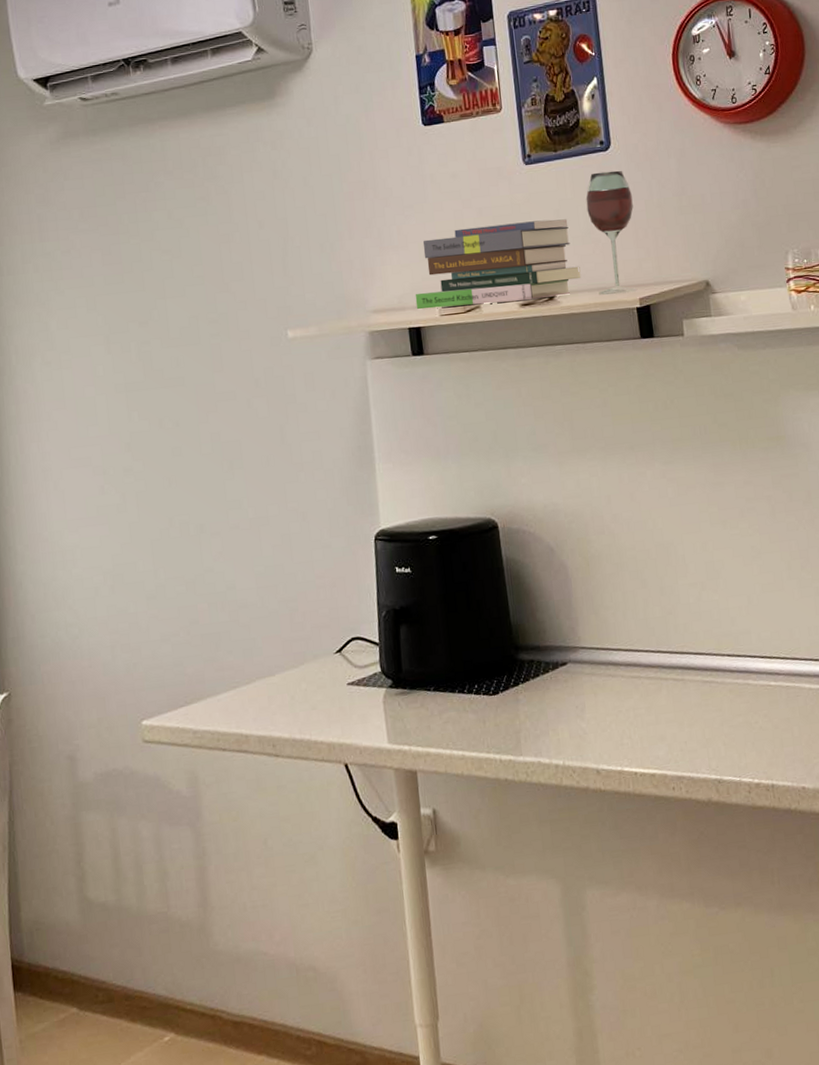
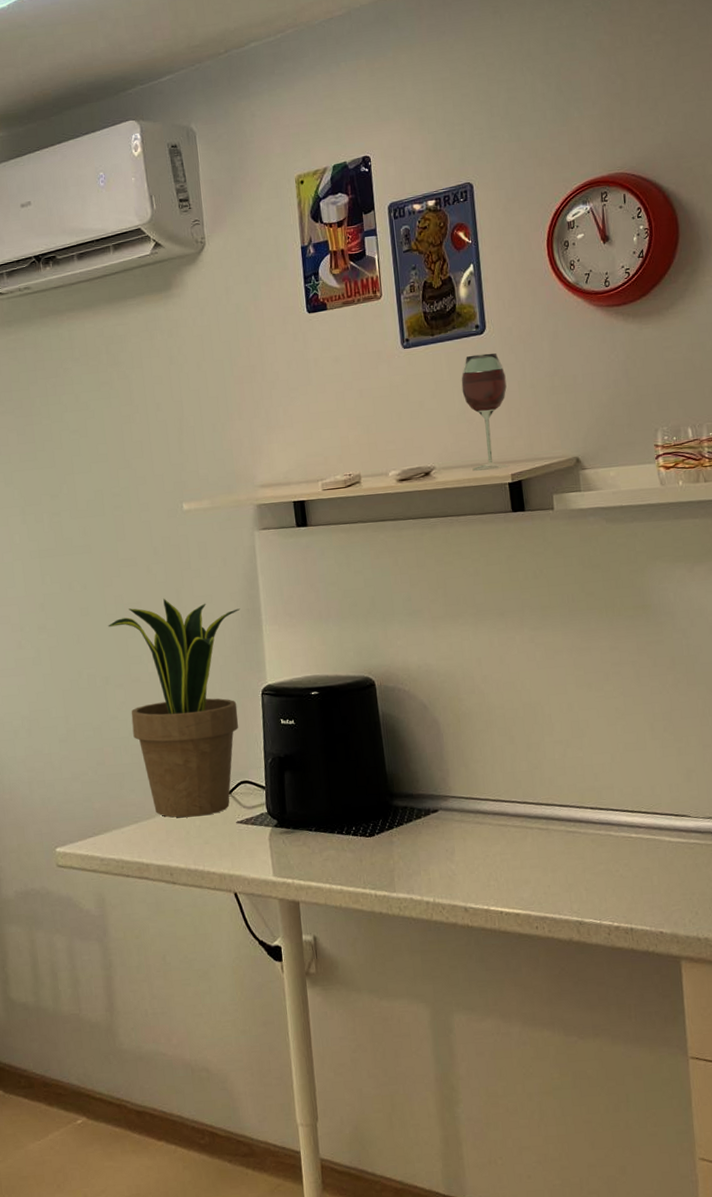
potted plant: none [203,435,351,681] -> present [108,598,240,818]
books: present [415,219,581,310] -> none [299,399,456,485]

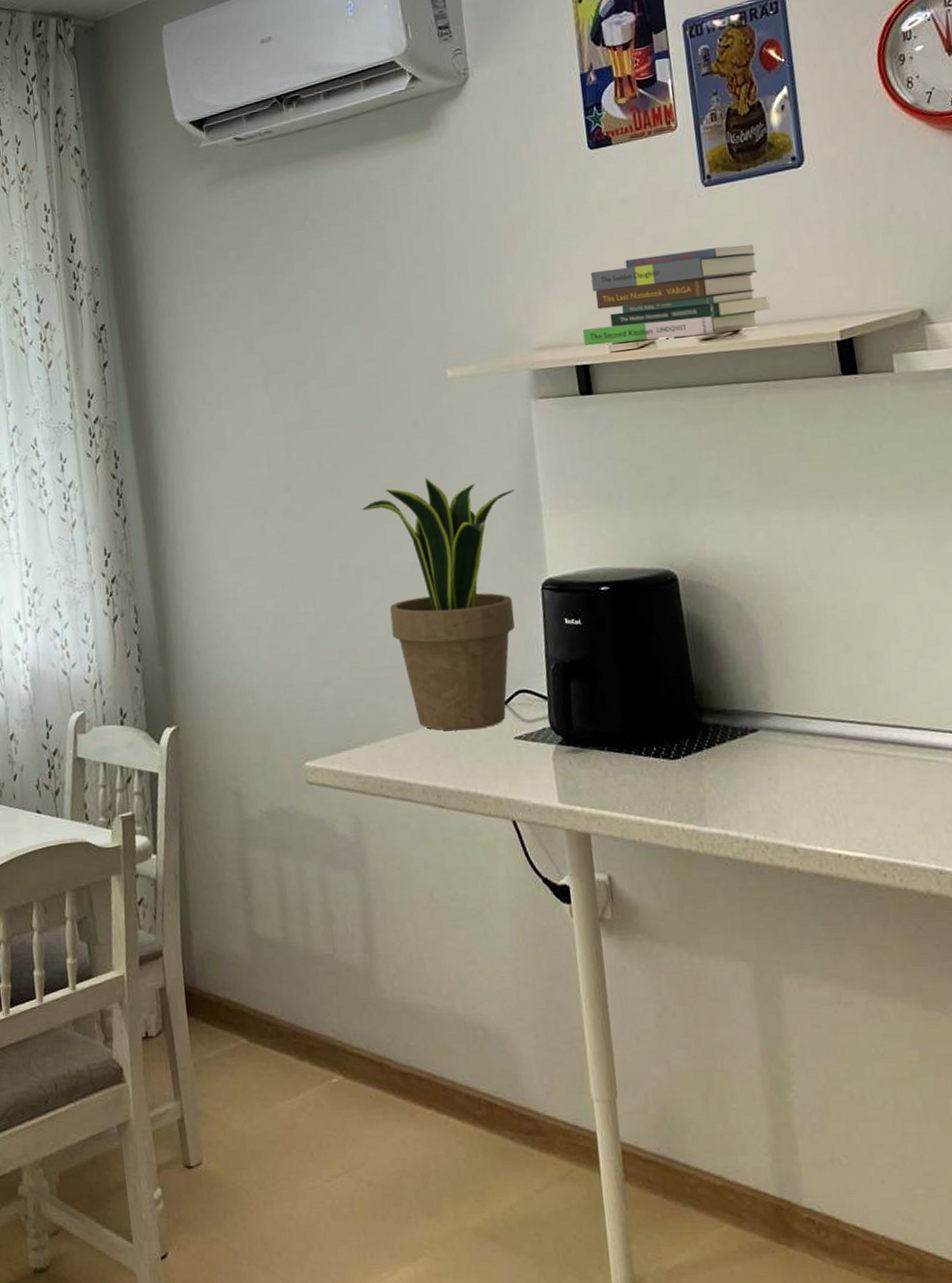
books: none [299,399,456,485] -> present [582,244,771,347]
wineglass: present [461,353,510,471] -> none [775,188,838,328]

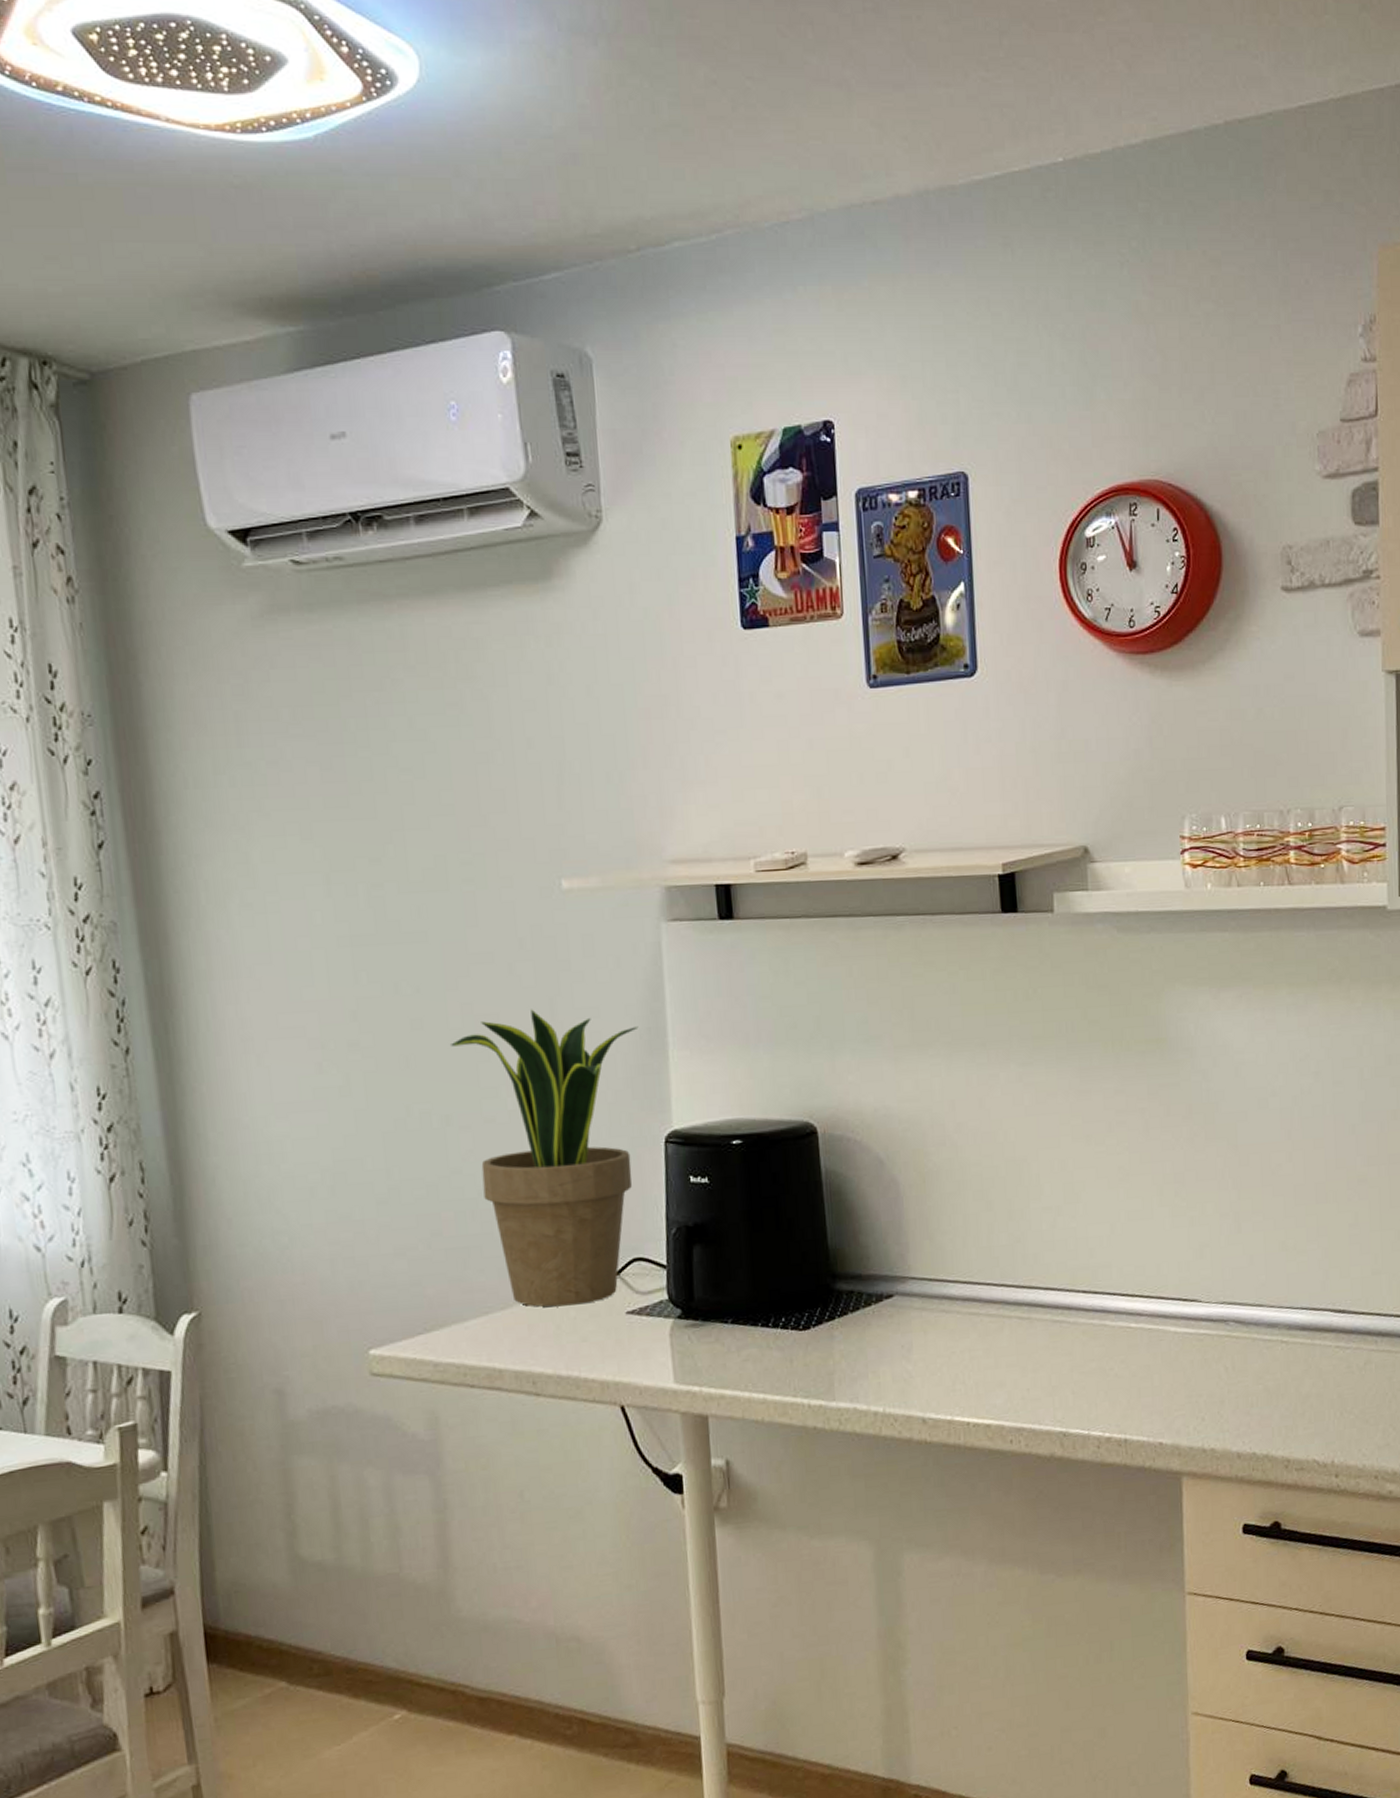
books: present [582,244,771,347] -> none [724,759,933,863]

